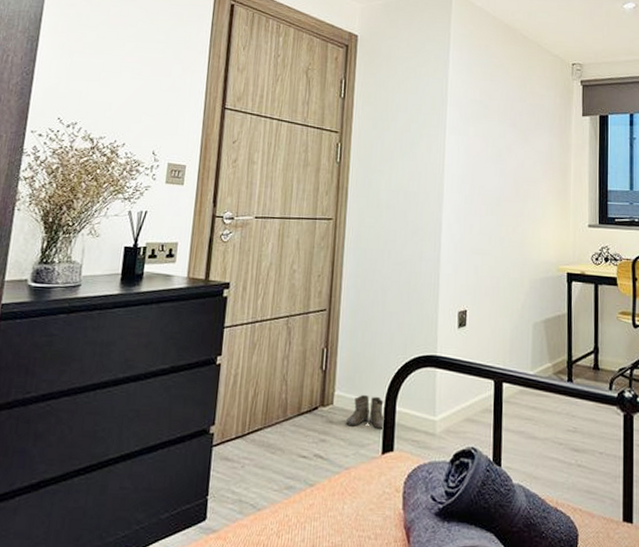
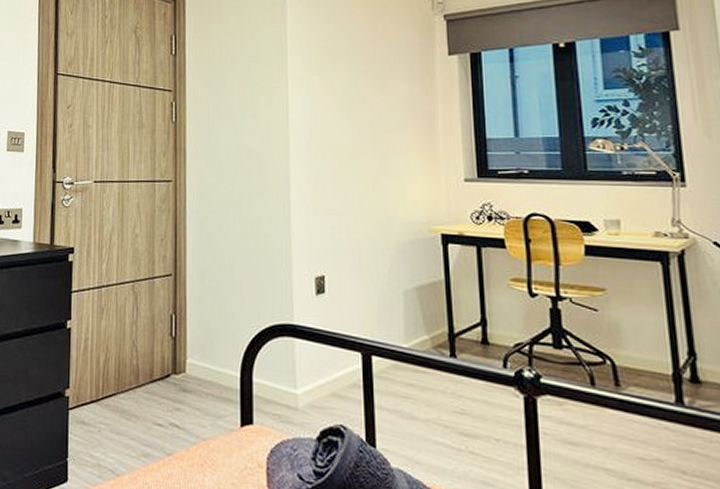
boots: present [346,394,385,429] -> none [201,363,242,401]

